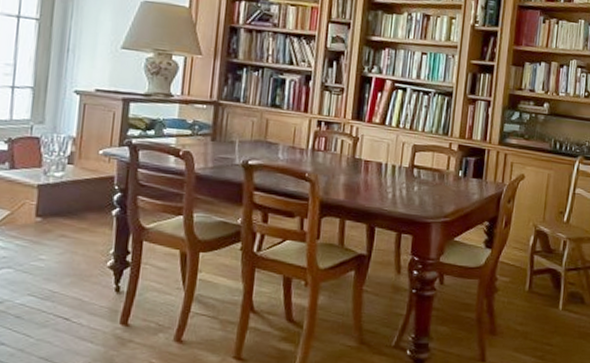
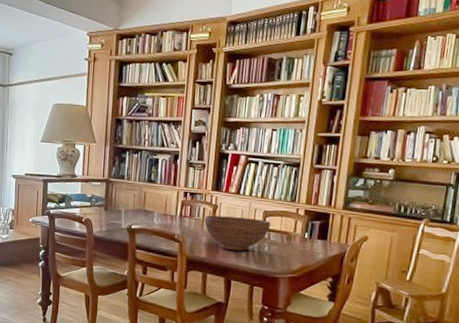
fruit bowl: none [343,149,422,192] -> present [204,215,271,251]

